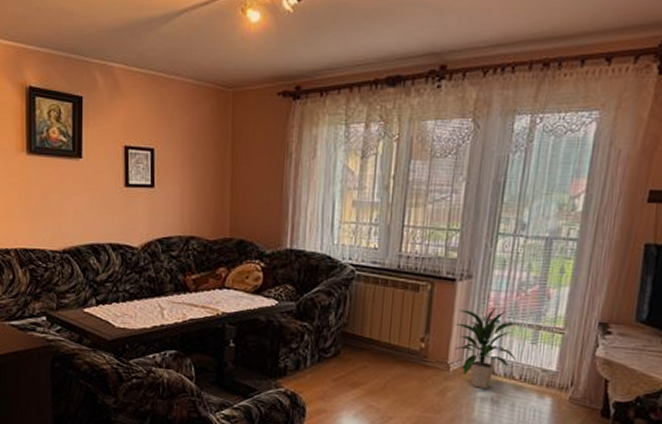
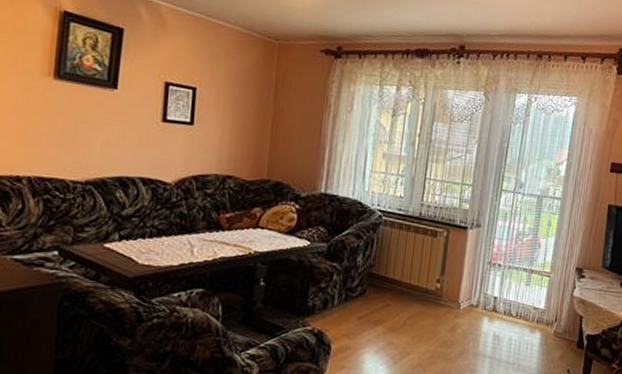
indoor plant: present [454,307,517,389] -> none [465,253,515,325]

